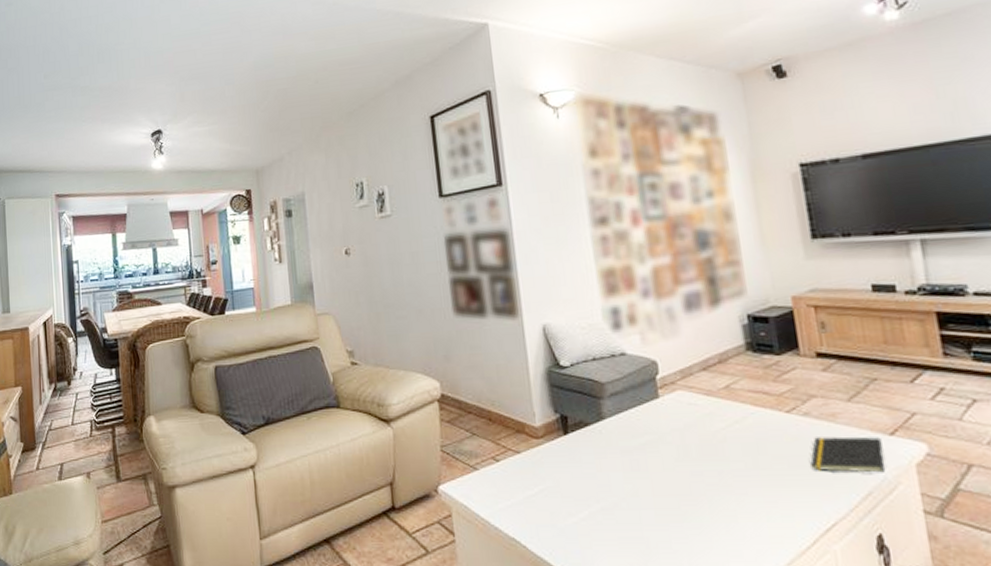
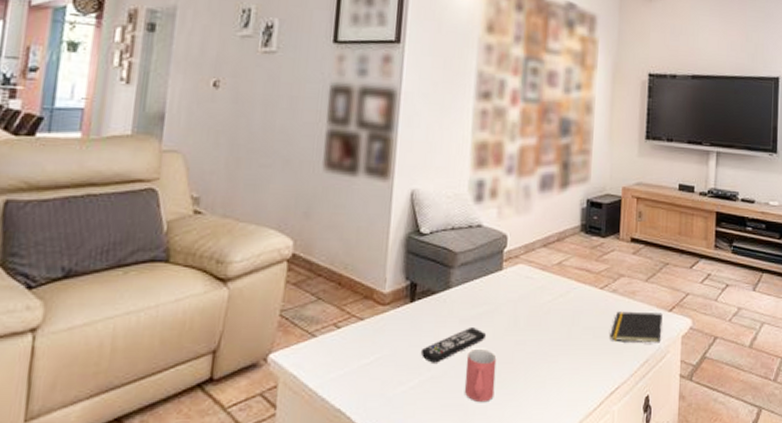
remote control: none [584,459,654,495] -> present [420,328,486,363]
mug: none [636,479,677,536] -> present [465,348,497,403]

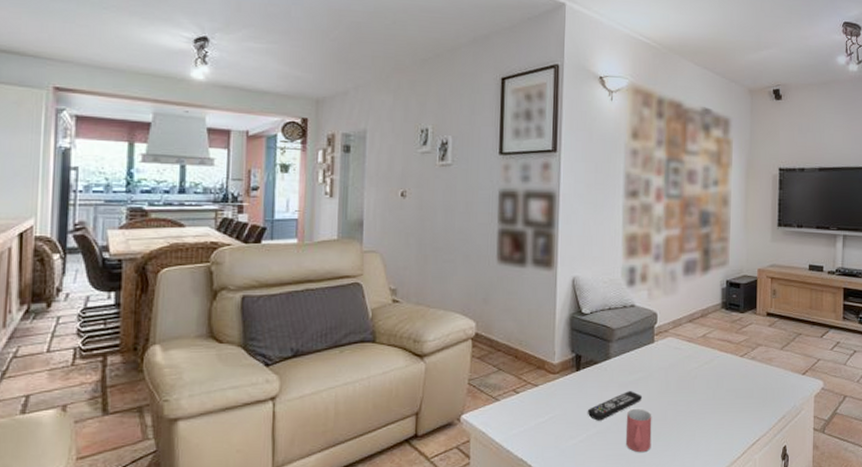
notepad: present [610,311,663,343] -> none [750,375,797,402]

